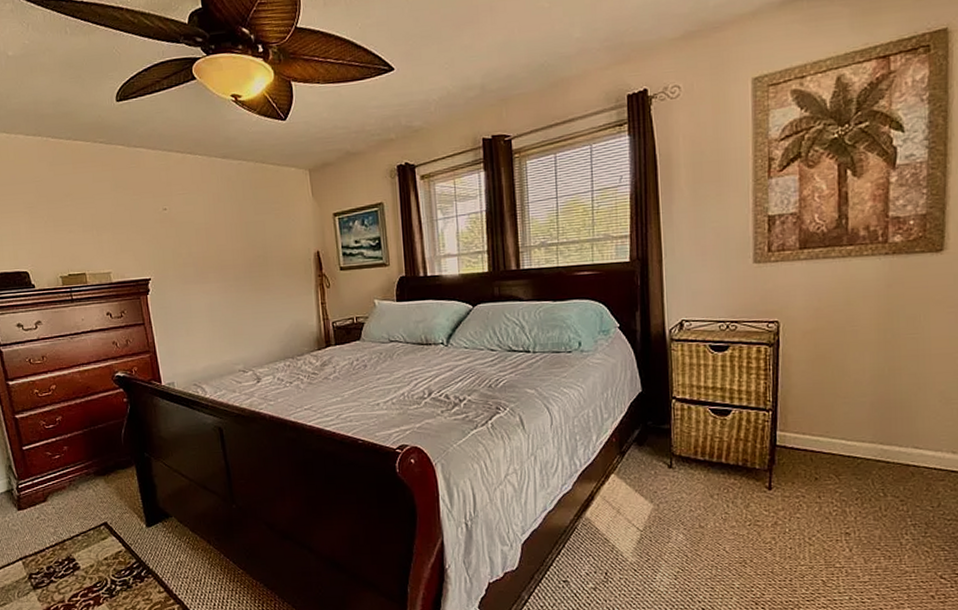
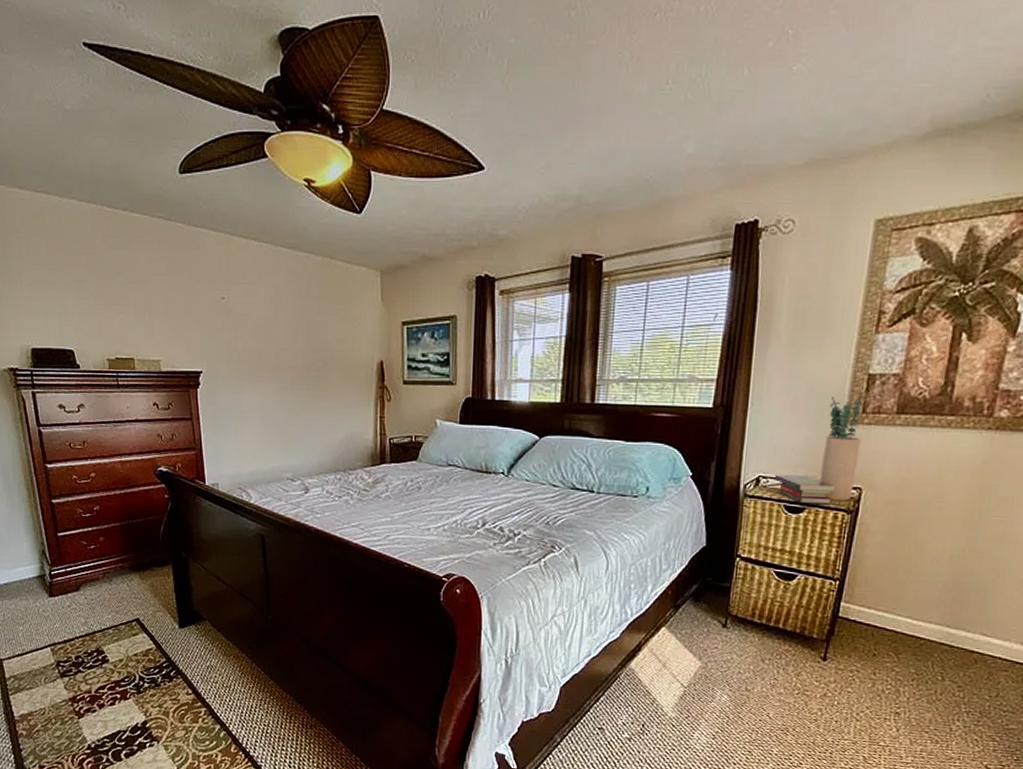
books: none [696,315,754,342] -> present [774,475,835,505]
vase: none [737,233,772,336] -> present [818,393,866,502]

